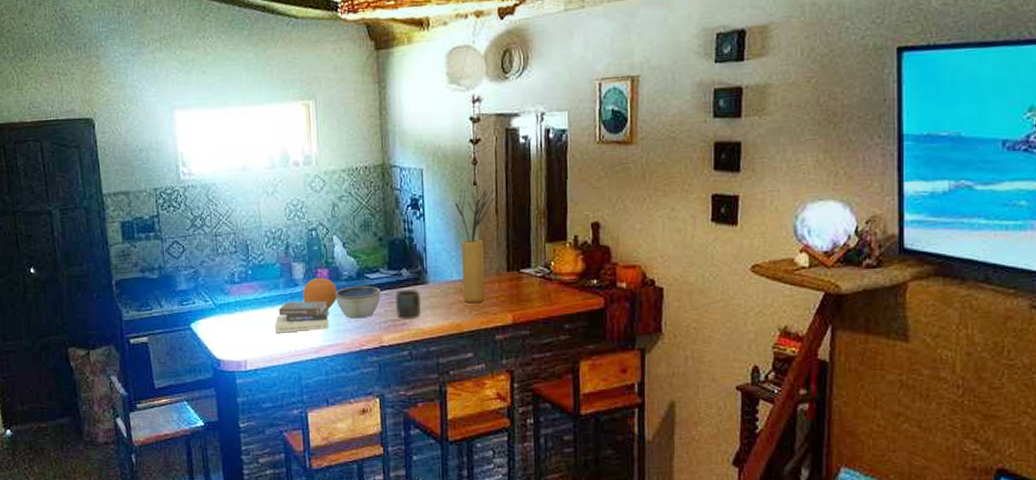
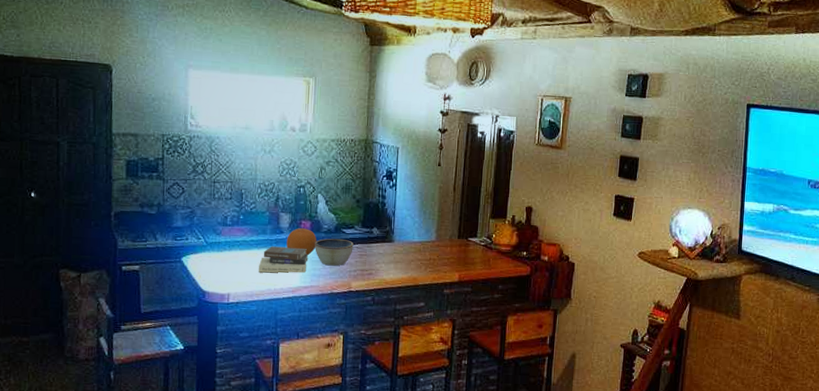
mug: present [394,290,422,321] -> none [364,245,387,271]
vase: present [454,183,495,304] -> none [421,164,455,262]

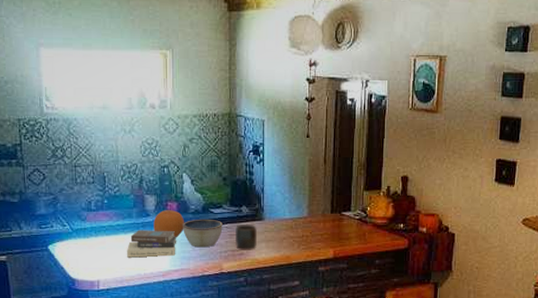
mug: none [364,245,387,271] -> present [234,225,258,251]

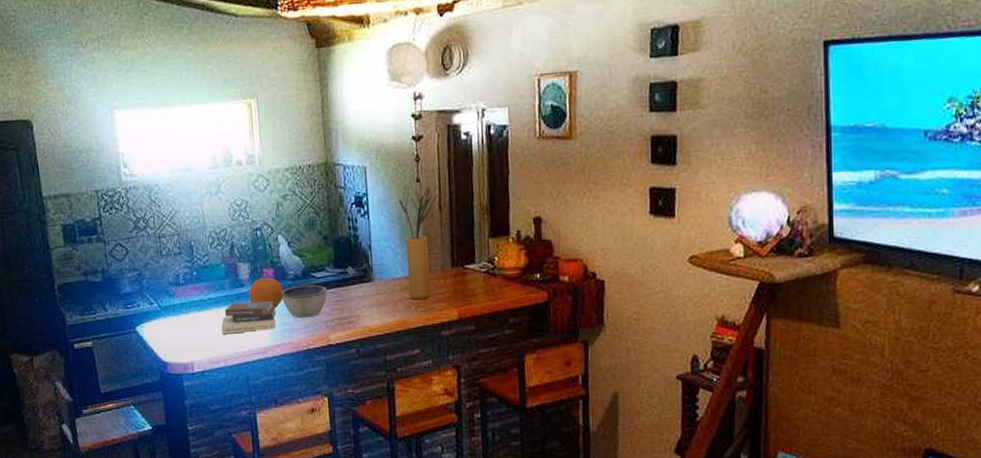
mug: present [234,225,258,251] -> none [340,287,369,319]
vase: none [290,135,324,239] -> present [398,179,438,300]

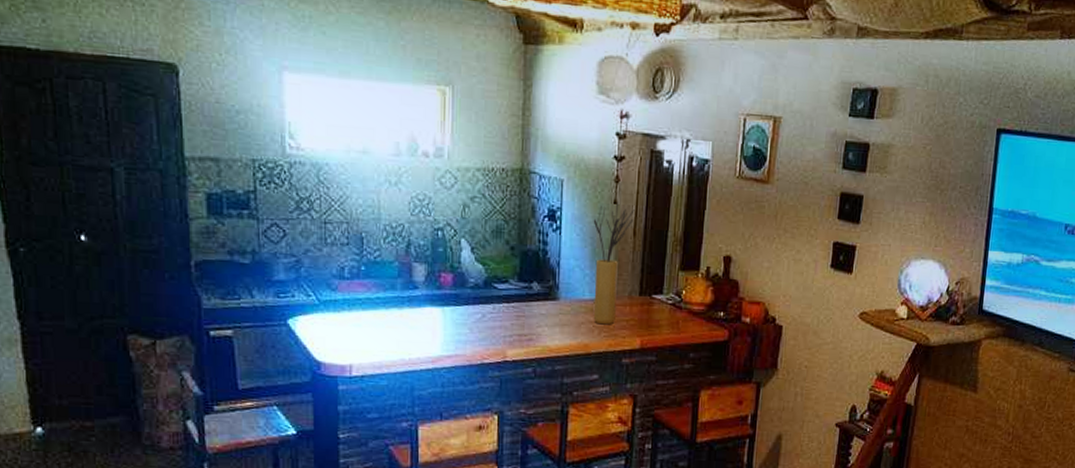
books: present [221,301,277,335] -> none [388,305,451,340]
fruit: present [249,277,283,309] -> none [422,282,461,317]
bowl: present [280,284,327,318] -> none [458,295,508,330]

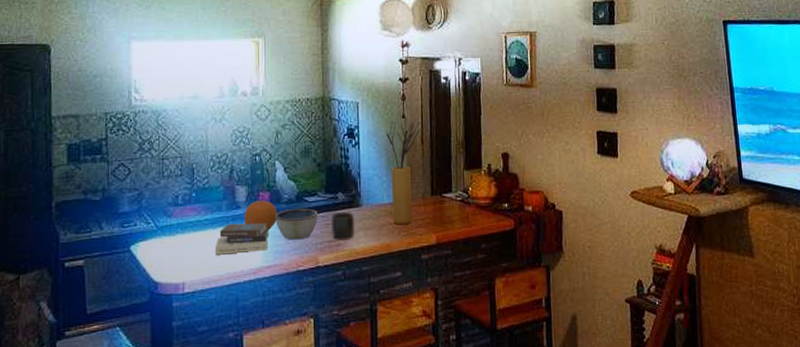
books: none [388,305,451,340] -> present [216,222,270,255]
fruit: none [422,282,461,317] -> present [244,200,277,231]
bowl: none [458,295,508,330] -> present [274,208,318,240]
mug: none [522,304,551,337] -> present [330,212,356,242]

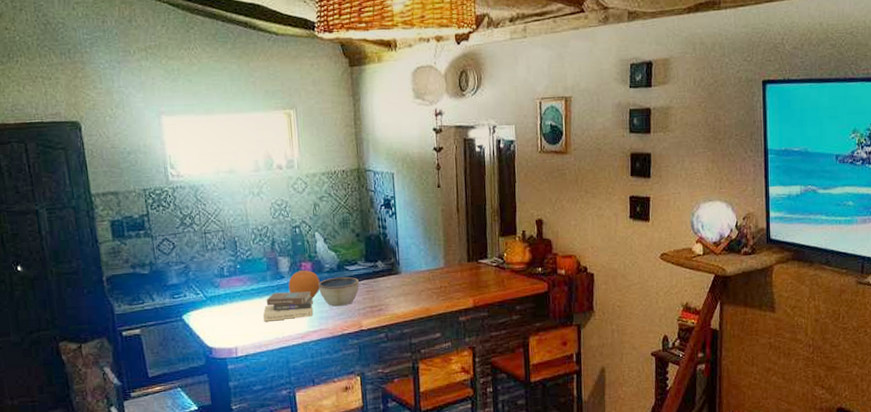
mug: present [330,212,356,242] -> none [371,279,396,307]
vase: present [386,116,421,225] -> none [422,185,456,290]

